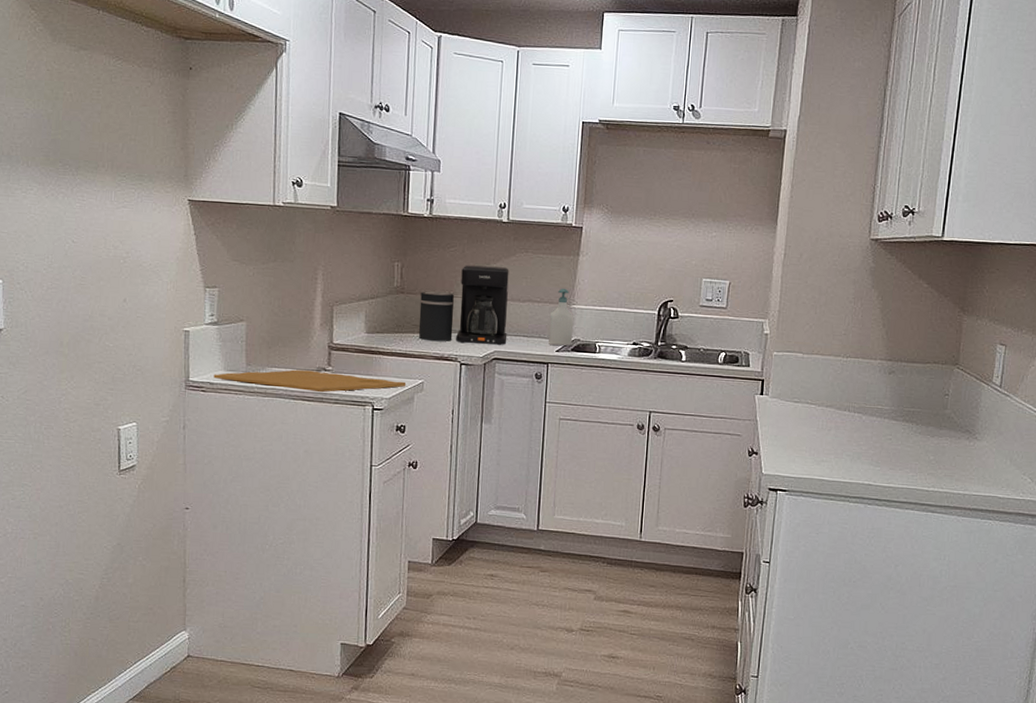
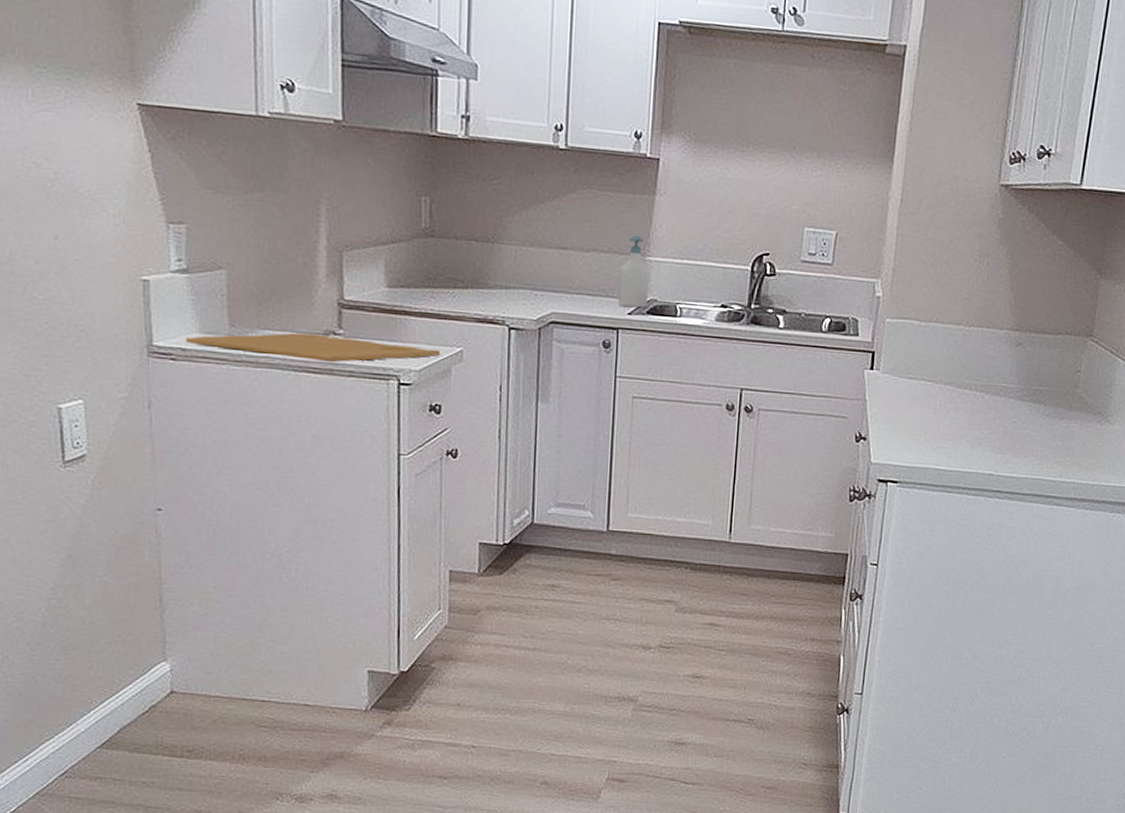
cylinder: present [418,291,454,342] -> none [454,235,499,300]
coffee maker: present [456,265,509,346] -> none [502,202,569,306]

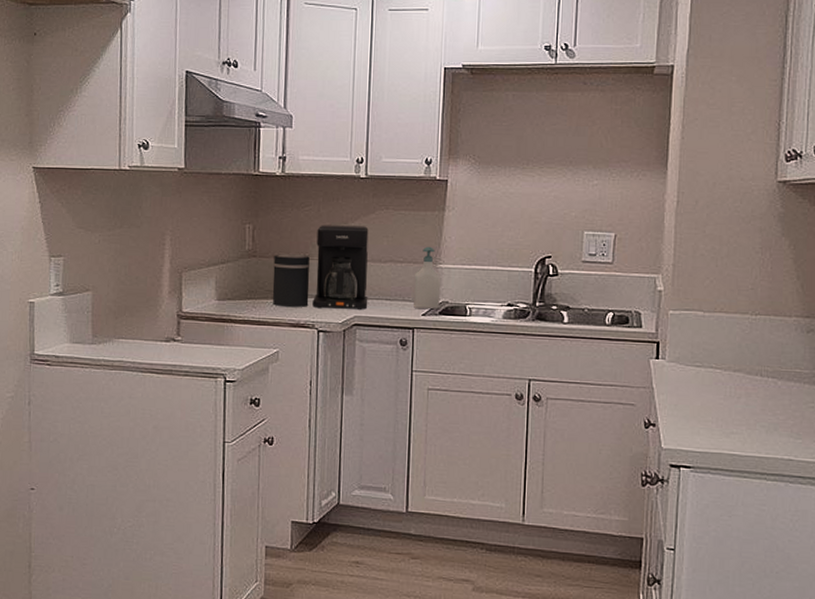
cutting board: present [186,332,441,363] -> none [59,340,260,365]
cylinder: none [454,235,499,300] -> present [272,254,310,308]
coffee maker: none [502,202,569,306] -> present [312,225,369,311]

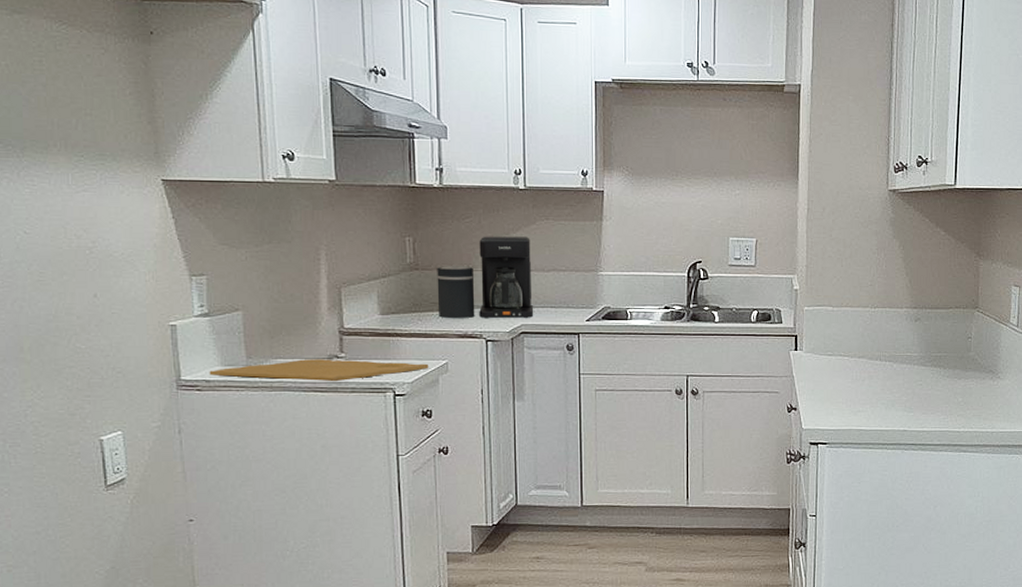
cutting board: none [59,340,260,365] -> present [209,359,429,382]
soap bottle: present [413,246,441,309] -> none [576,255,603,315]

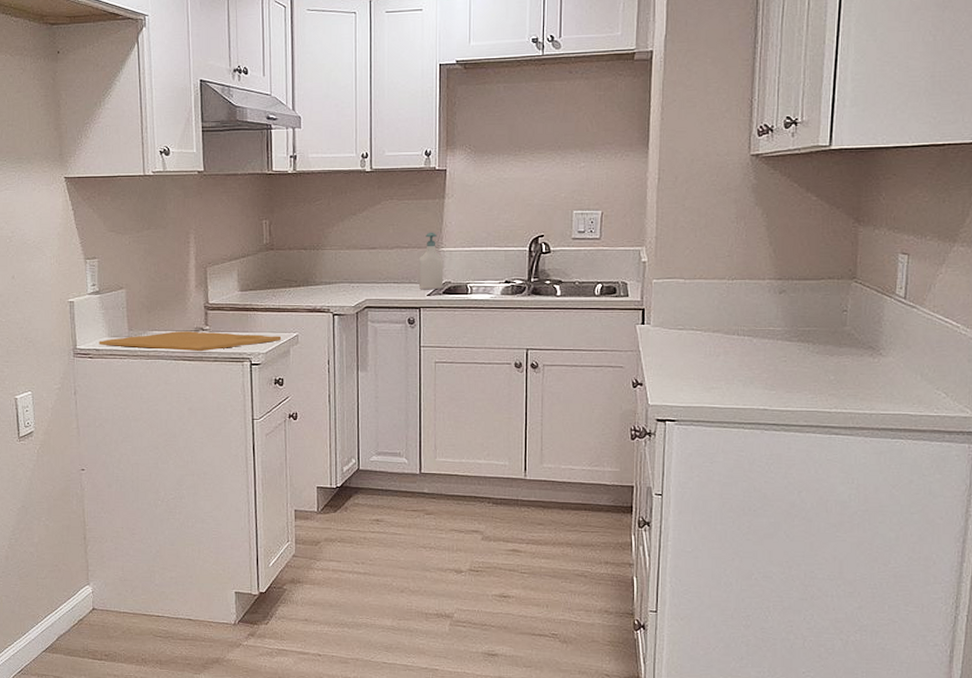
cylinder: present [437,266,475,319] -> none [290,245,324,295]
coffee maker: present [479,236,534,319] -> none [327,216,378,294]
soap bottle: none [576,255,603,315] -> present [418,232,444,290]

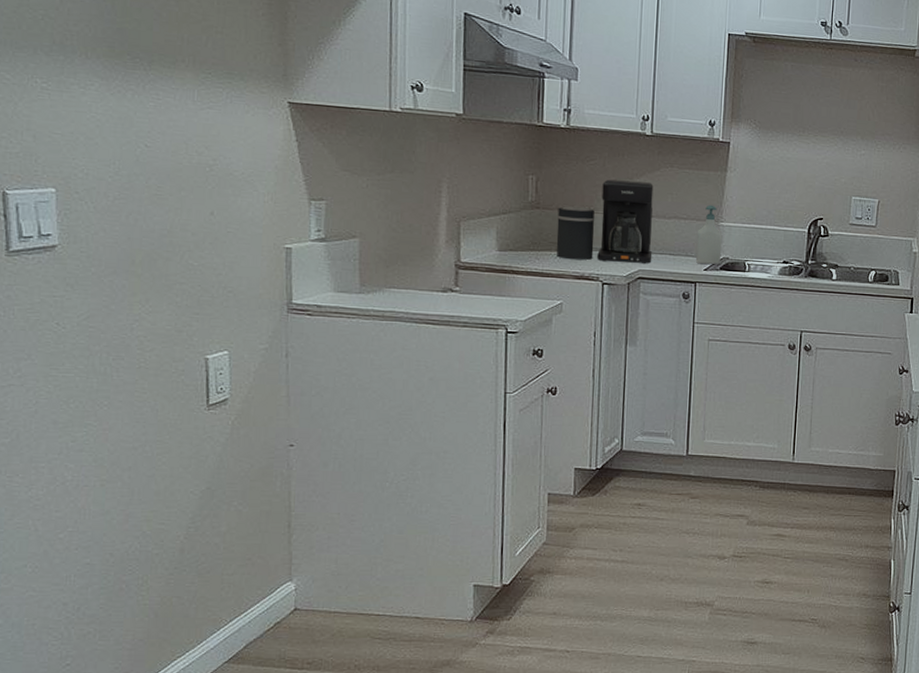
cutting board: present [99,331,282,352] -> none [321,290,544,316]
cylinder: none [290,245,324,295] -> present [556,206,595,260]
coffee maker: none [327,216,378,294] -> present [597,179,654,265]

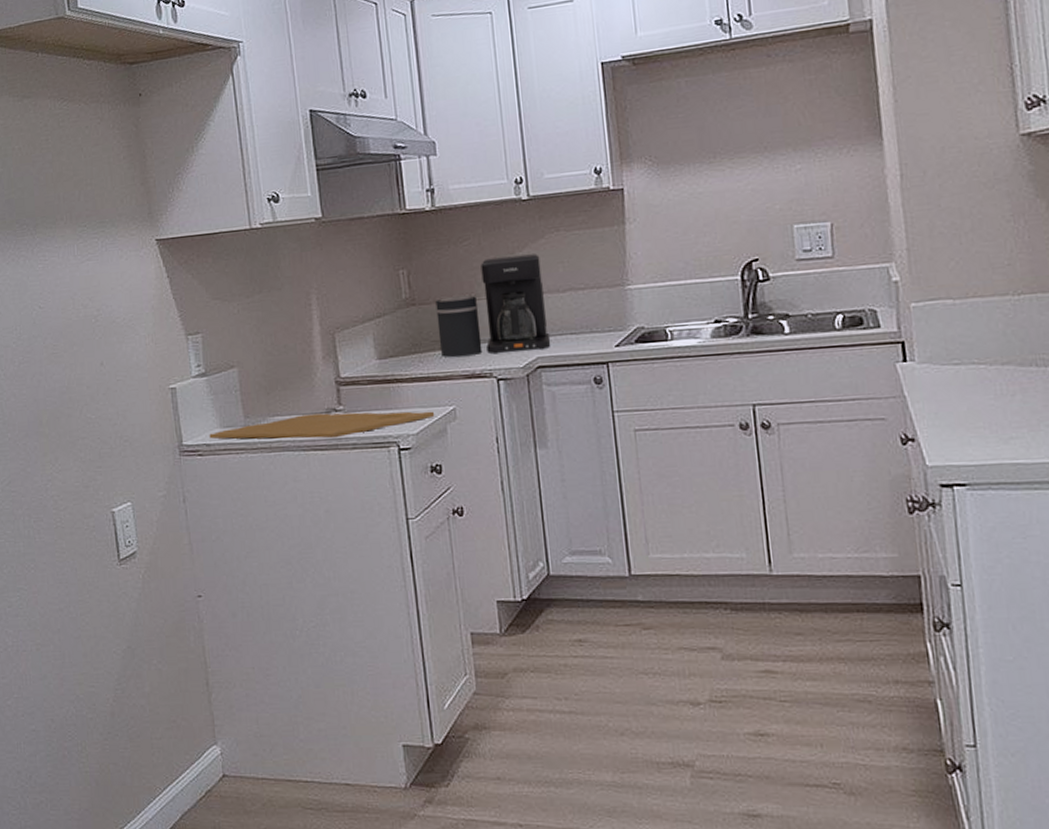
cutting board: none [321,290,544,316] -> present [209,411,435,439]
soap bottle: present [695,205,723,264] -> none [600,266,635,340]

